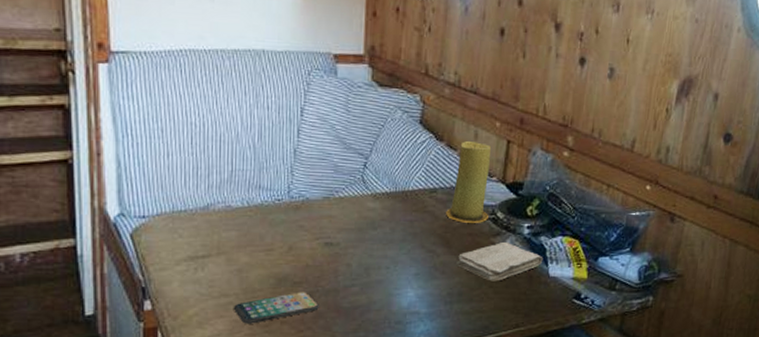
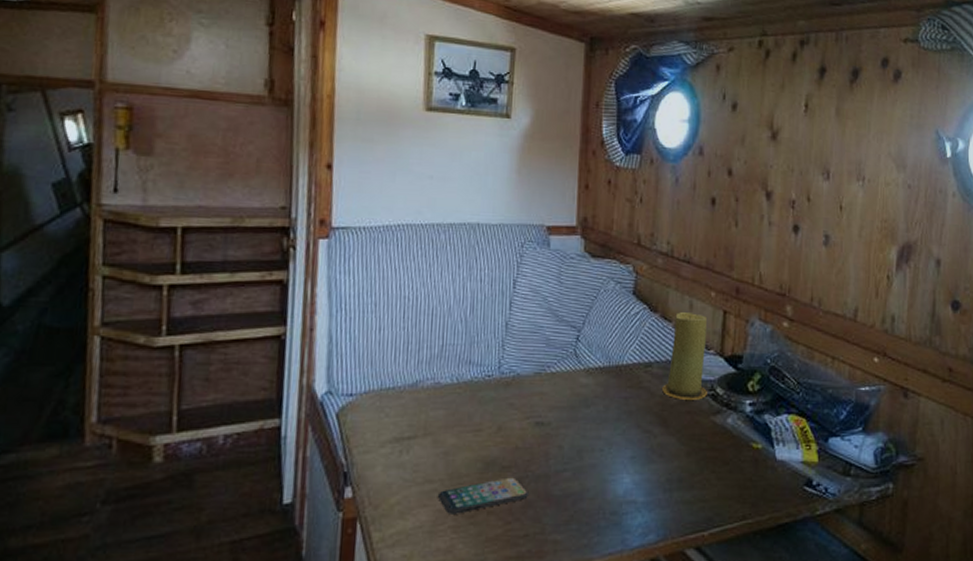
washcloth: present [456,241,543,281] -> none [675,420,769,466]

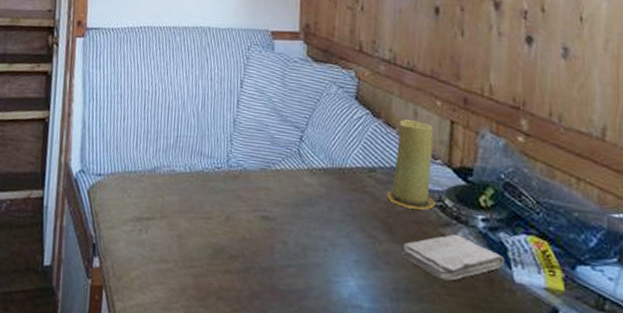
smartphone: present [437,477,529,514] -> none [171,266,255,296]
washcloth: none [675,420,769,466] -> present [401,233,505,281]

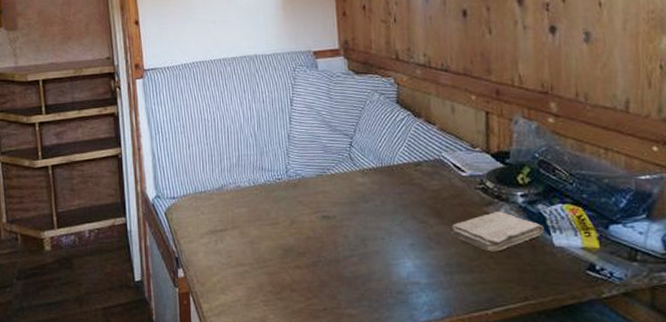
candle: present [387,119,435,210] -> none [433,115,477,193]

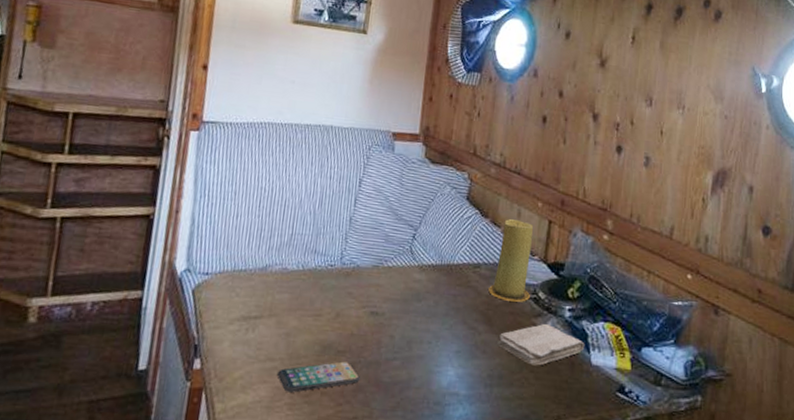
smartphone: none [248,261,323,291] -> present [276,361,360,393]
candle: none [433,115,477,193] -> present [488,218,533,302]

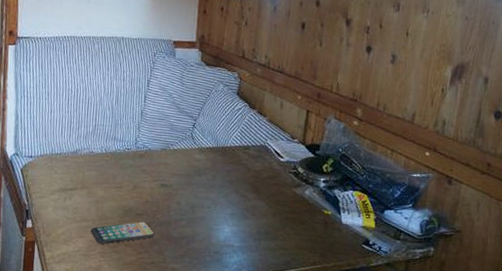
candle: present [488,218,533,302] -> none [256,109,293,176]
washcloth: present [497,323,585,366] -> none [264,192,337,225]

